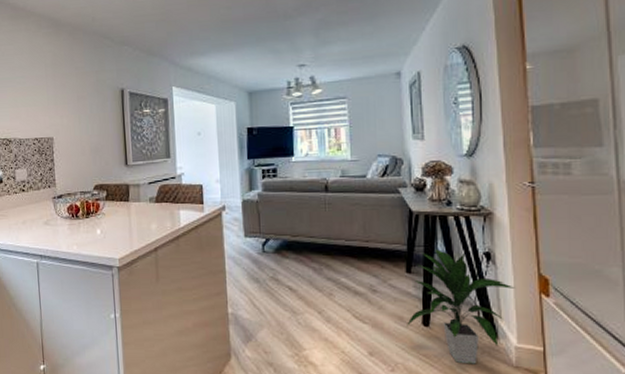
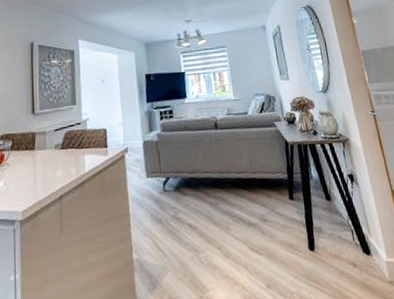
indoor plant: present [407,249,515,364] -> none [296,175,377,285]

